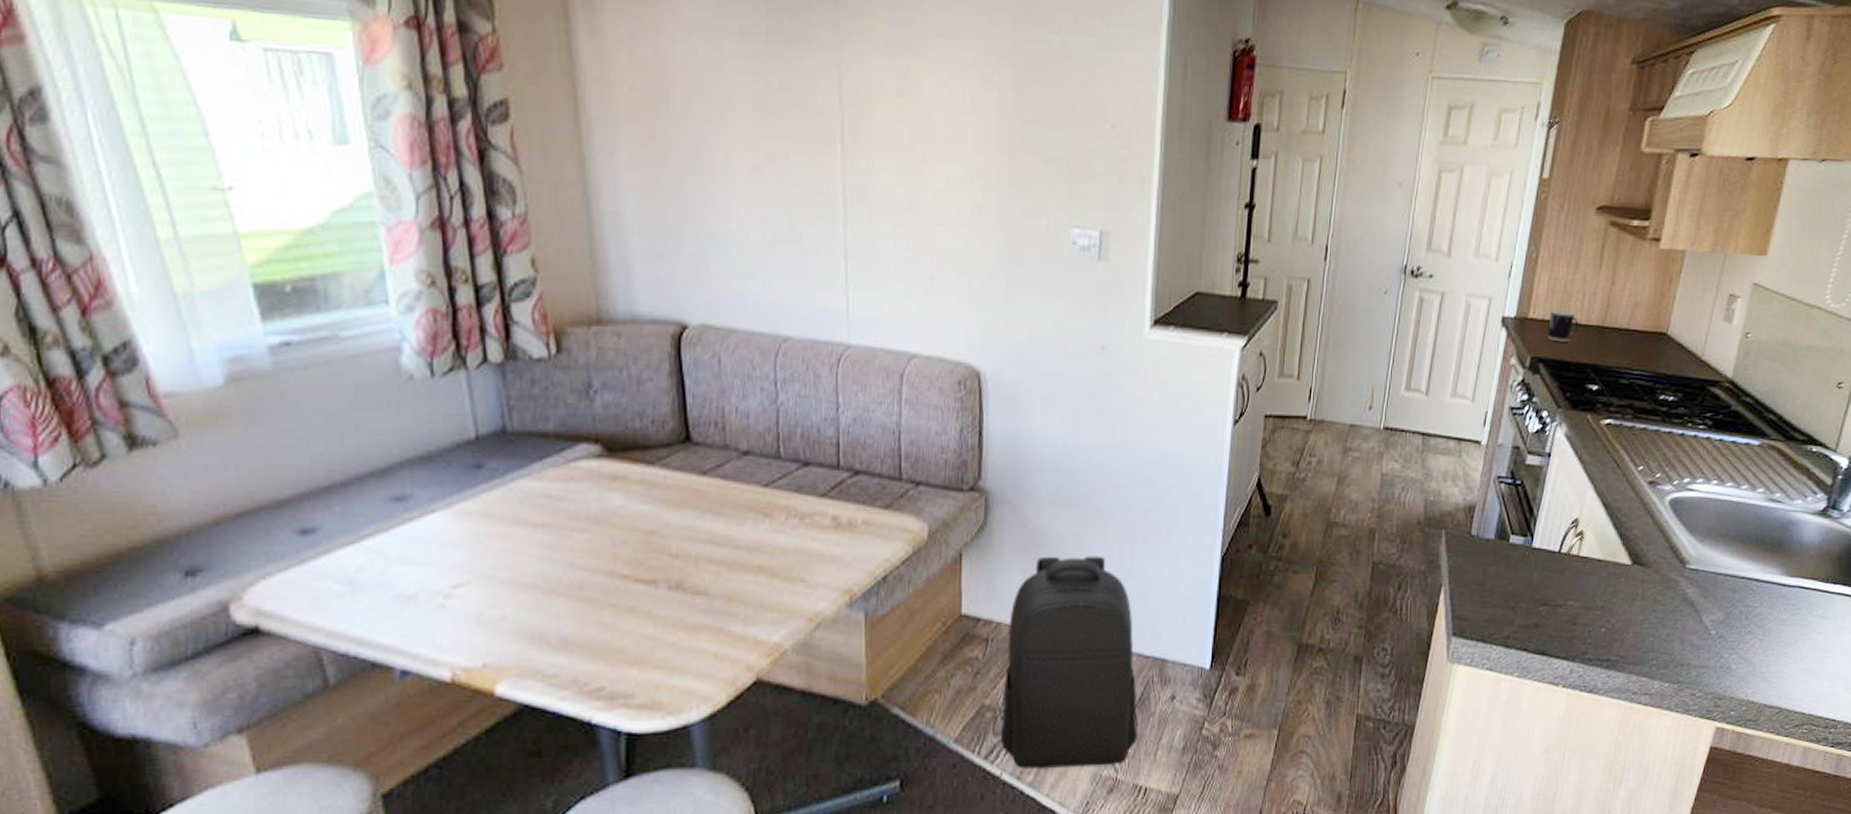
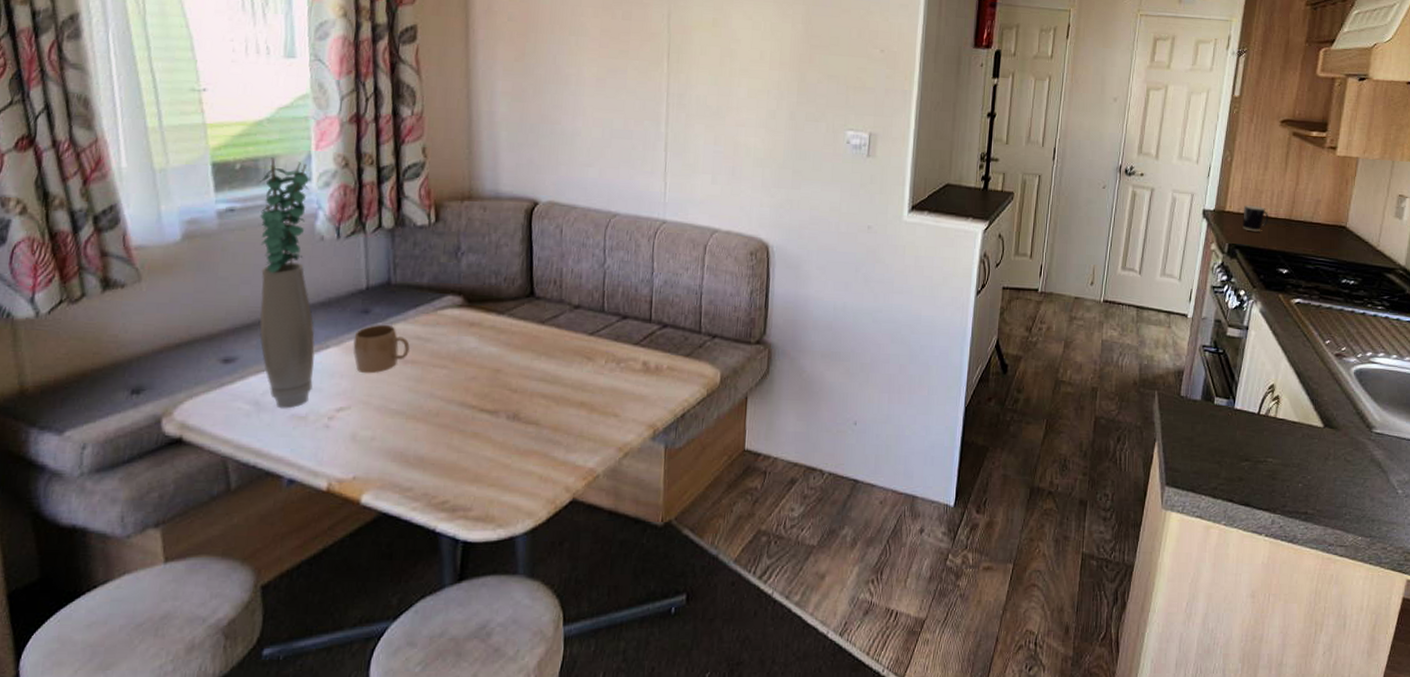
vase: none [320,276,419,588] -> present [259,157,315,409]
mug: none [466,481,538,542] -> present [353,324,410,374]
backpack: present [1000,556,1137,769] -> none [773,401,891,590]

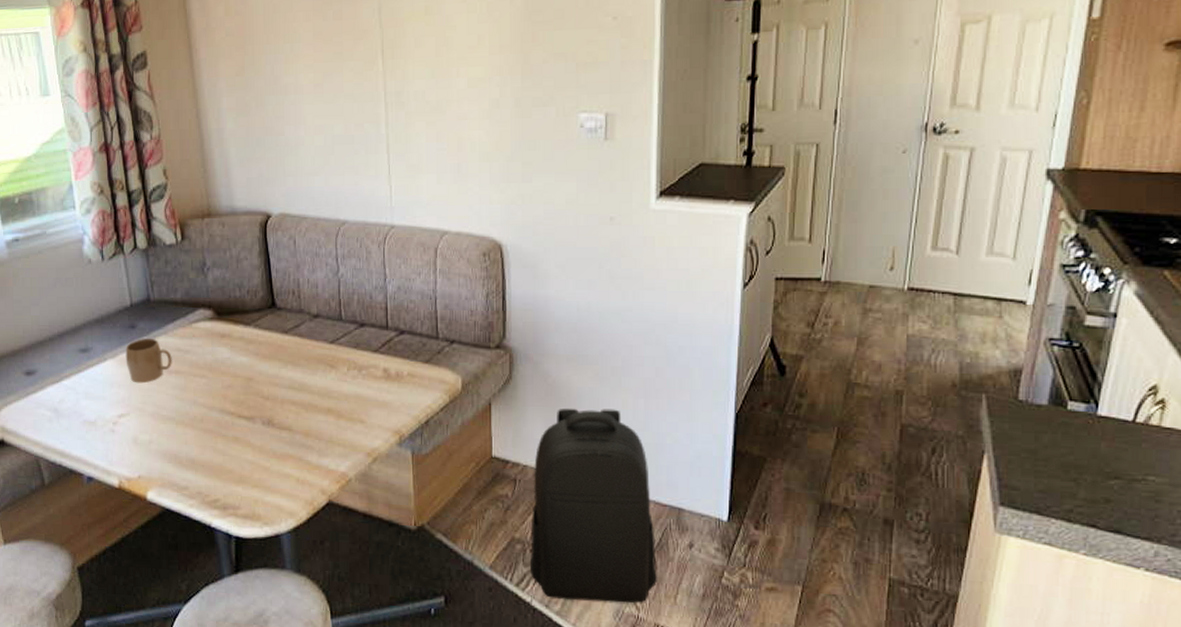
vase: present [259,157,315,409] -> none [35,190,97,415]
backpack: none [773,401,891,590] -> present [529,408,657,603]
mug: present [1242,204,1268,232] -> none [1106,158,1146,193]

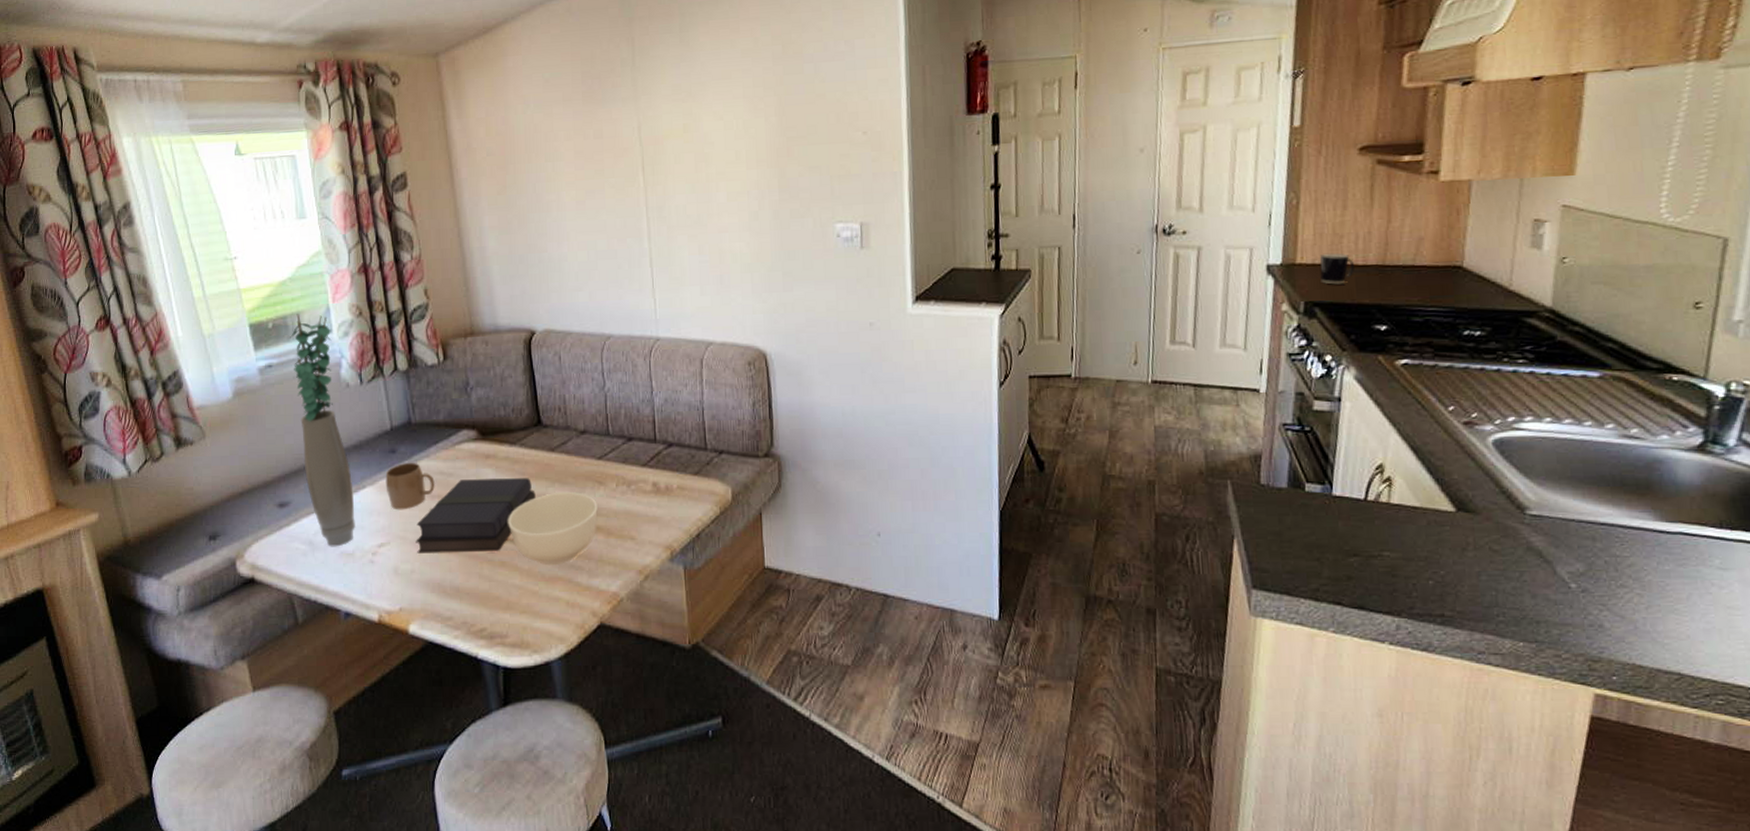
vase: none [35,190,97,415] -> present [290,314,355,547]
book: none [154,357,269,428] -> present [416,478,536,553]
bowl: none [242,374,329,444] -> present [508,492,598,566]
backpack: present [529,408,657,603] -> none [806,512,934,711]
mug: none [1106,158,1146,193] -> present [1319,253,1355,285]

